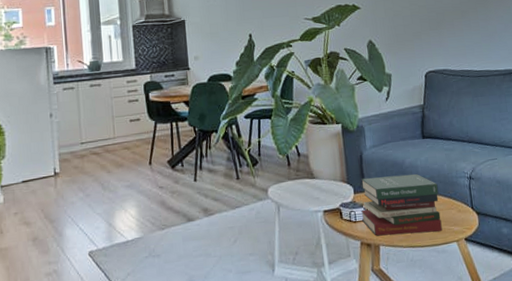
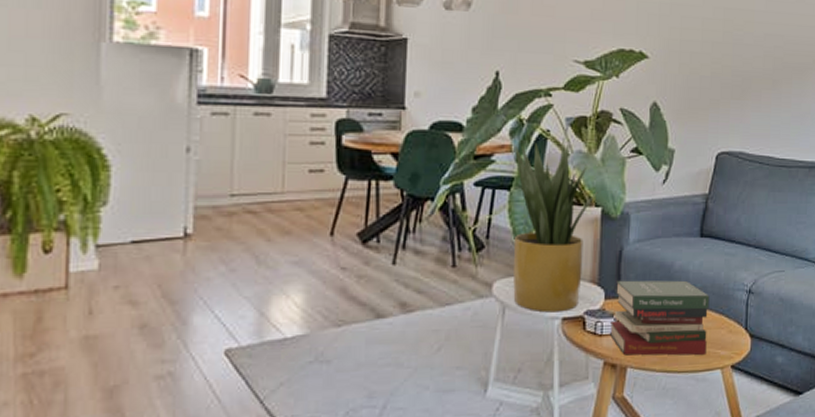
planter: none [270,76,337,208] -> present [512,138,598,313]

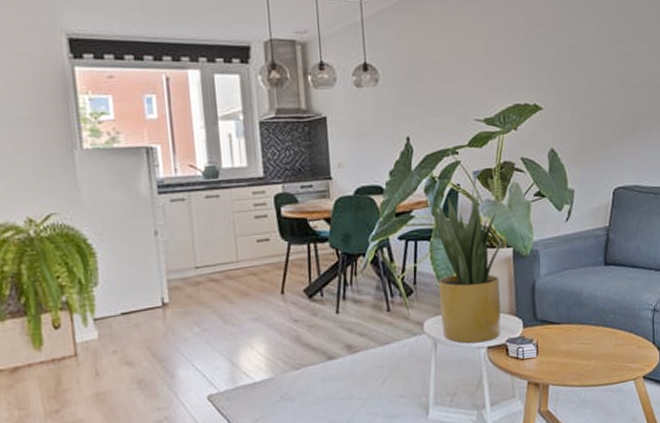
books: present [610,280,710,356] -> none [530,305,619,375]

